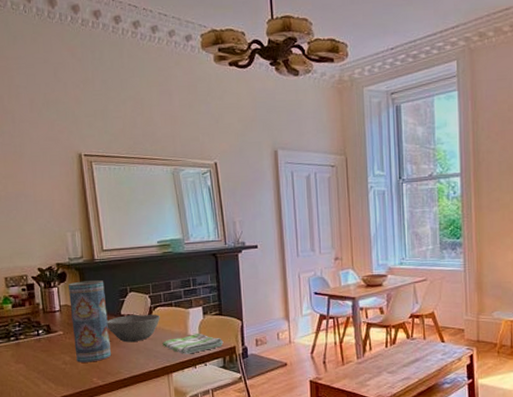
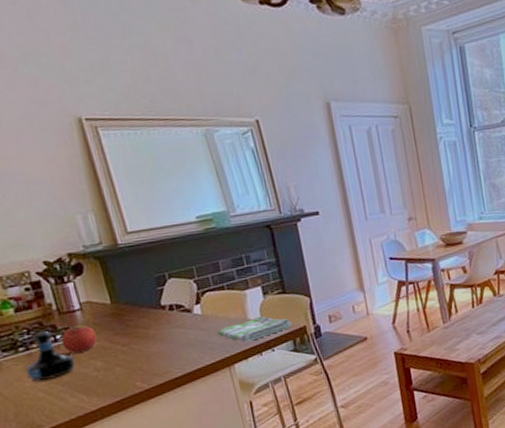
tequila bottle: none [14,325,50,367] -> present [26,330,76,382]
apple: none [42,323,68,347] -> present [61,325,97,353]
vase: present [68,280,112,363] -> none [86,268,156,367]
bowl: present [106,314,160,343] -> none [144,301,211,337]

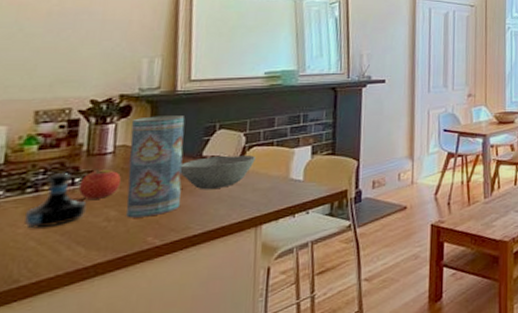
vase: none [86,268,156,367] -> present [126,115,185,218]
bowl: none [144,301,211,337] -> present [179,155,255,190]
dish towel: present [217,316,292,342] -> none [254,175,334,202]

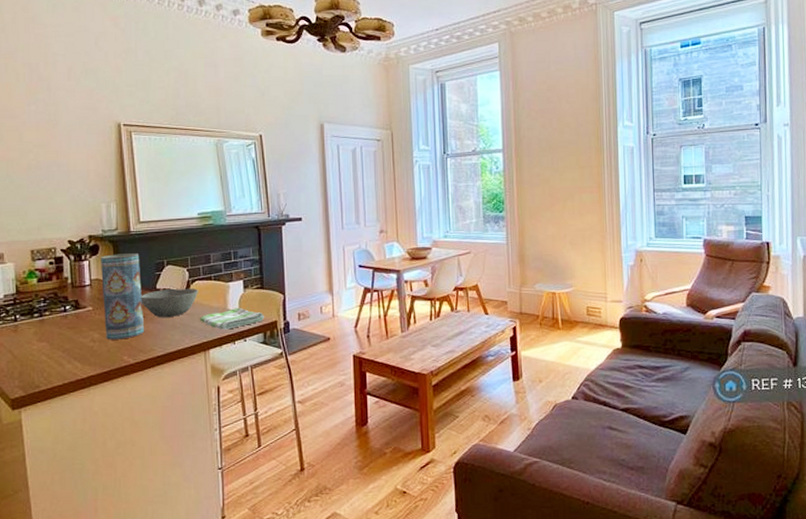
tequila bottle: present [25,172,87,229] -> none [37,300,77,346]
apple: present [78,169,121,199] -> none [69,298,98,324]
dish towel: none [254,175,334,202] -> present [200,307,265,330]

